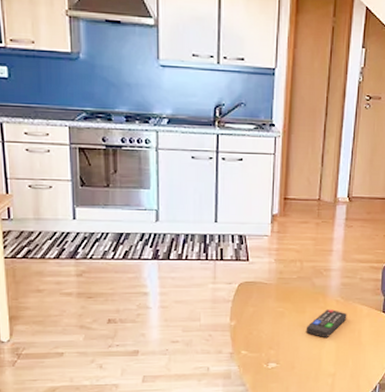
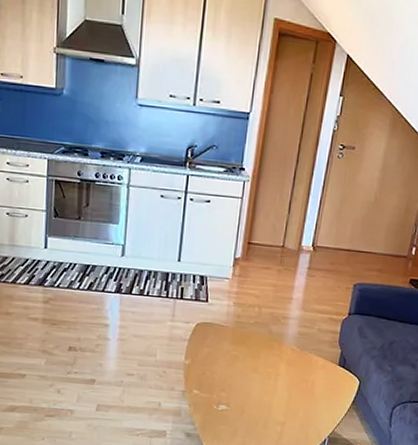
remote control: present [306,309,347,337] -> none [258,357,302,385]

